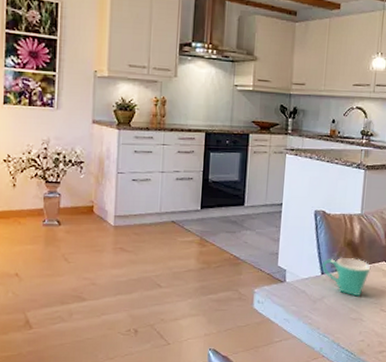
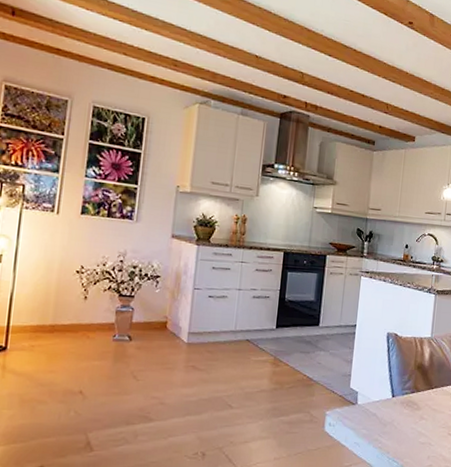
mug: present [321,257,371,297] -> none [392,380,440,420]

